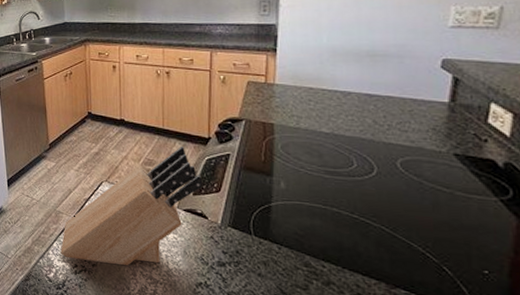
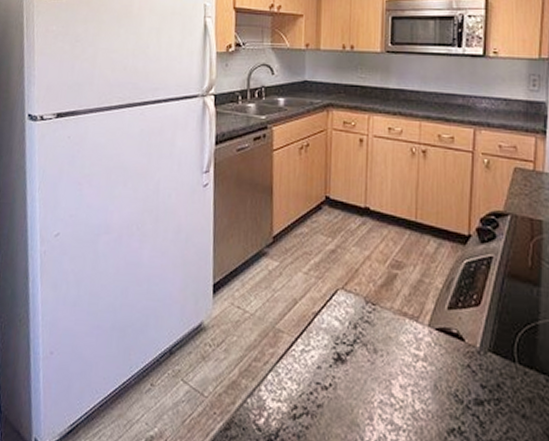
knife block: present [60,147,203,265] -> none [276,245,461,406]

